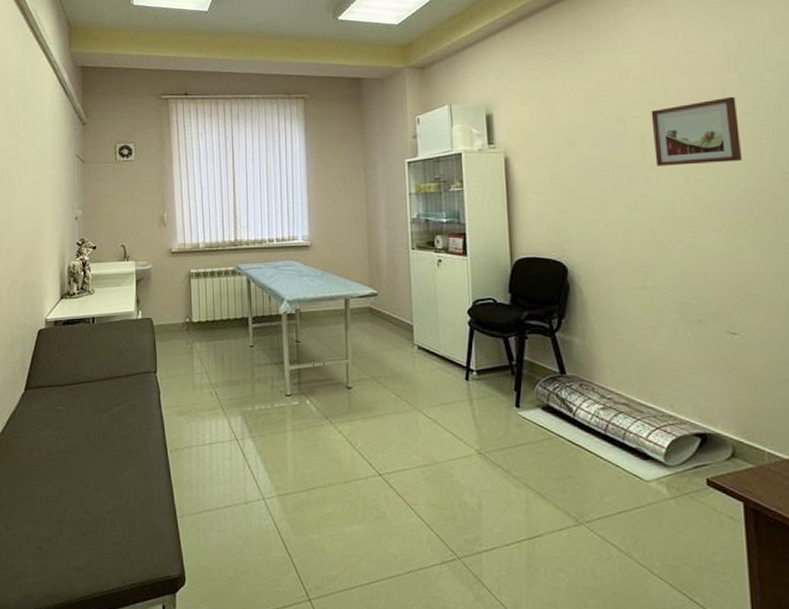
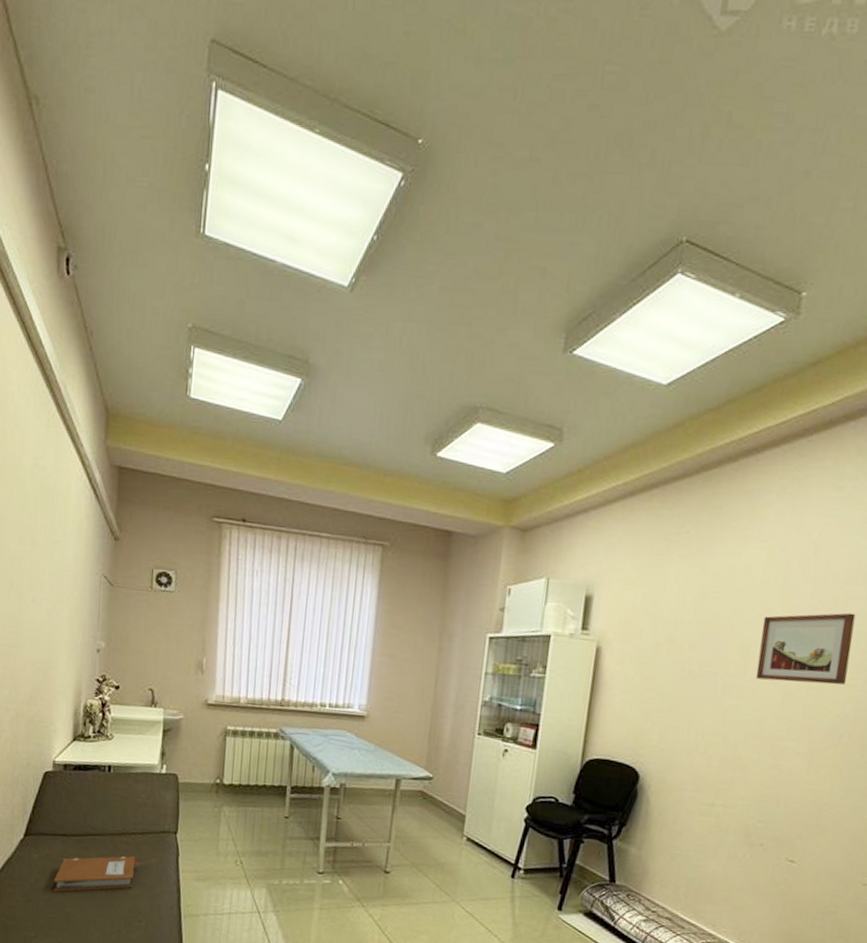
notebook: none [52,398,126,439] -> present [53,855,139,892]

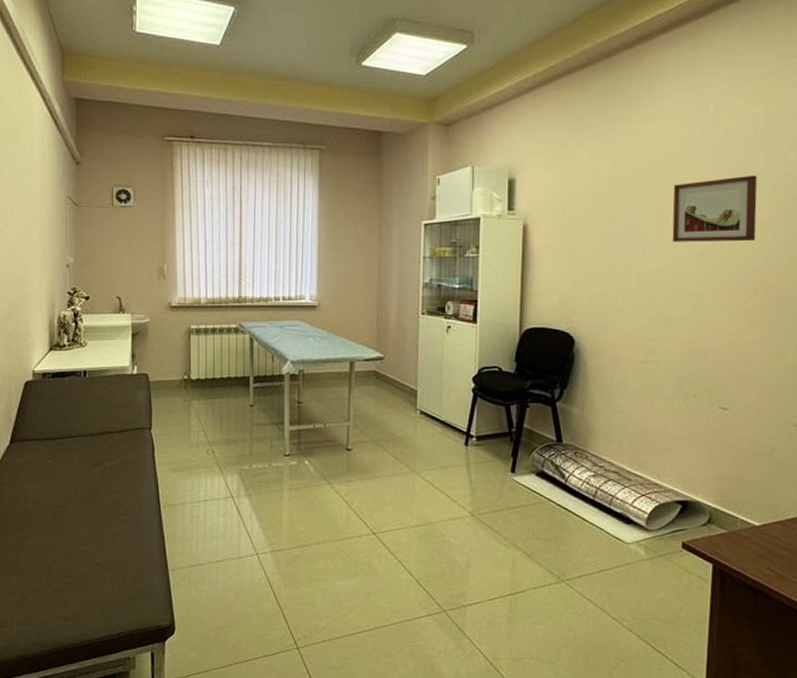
notebook: present [53,855,139,892] -> none [40,453,118,493]

